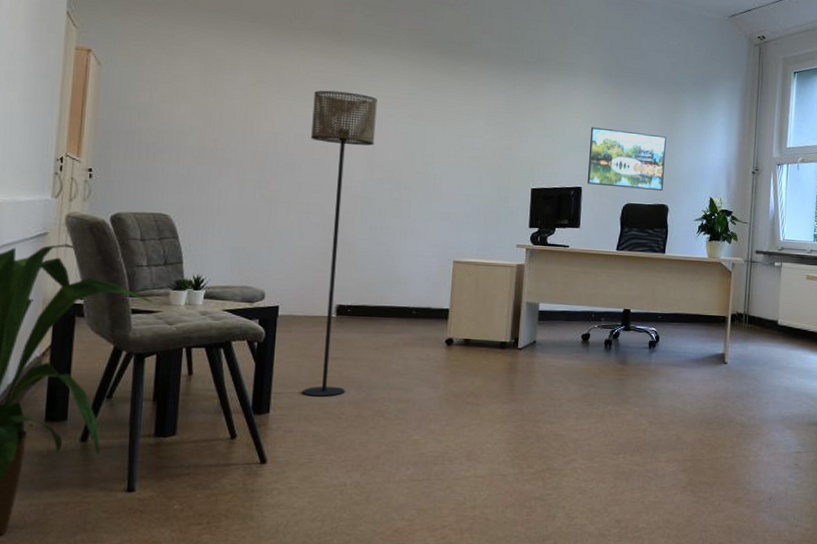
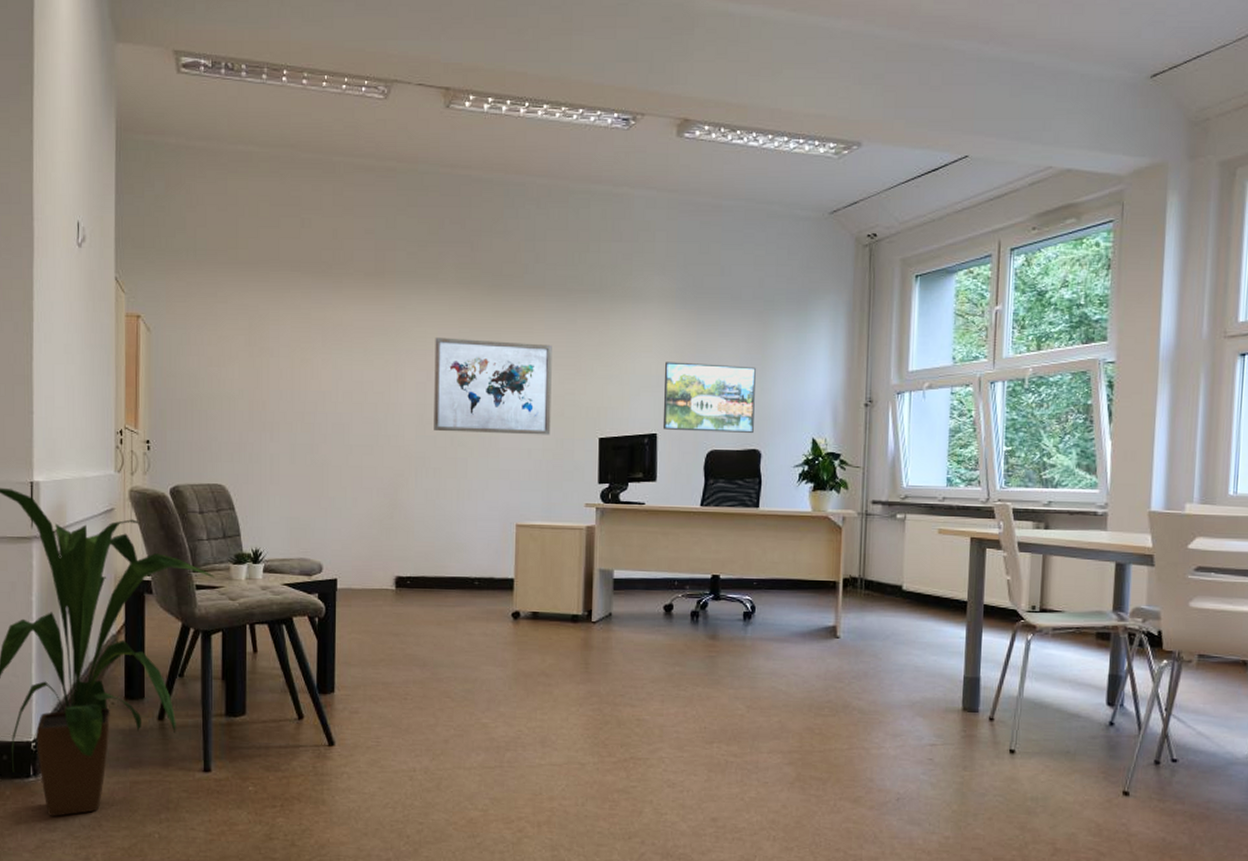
floor lamp: present [303,90,377,397] -> none [359,340,425,676]
wall art: none [381,92,494,184] -> present [434,337,552,435]

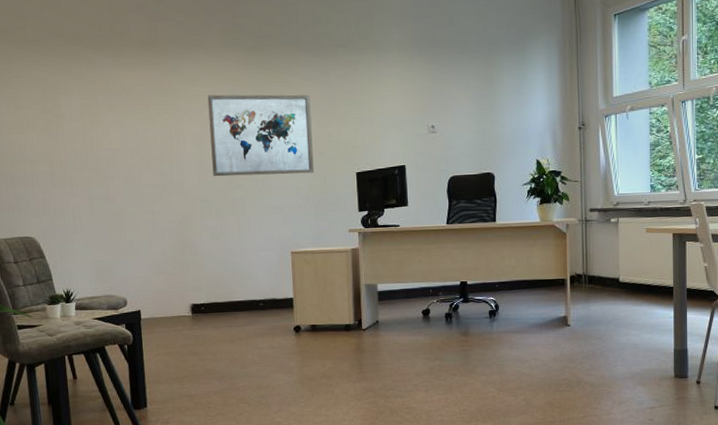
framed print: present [662,361,756,433] -> none [408,102,487,161]

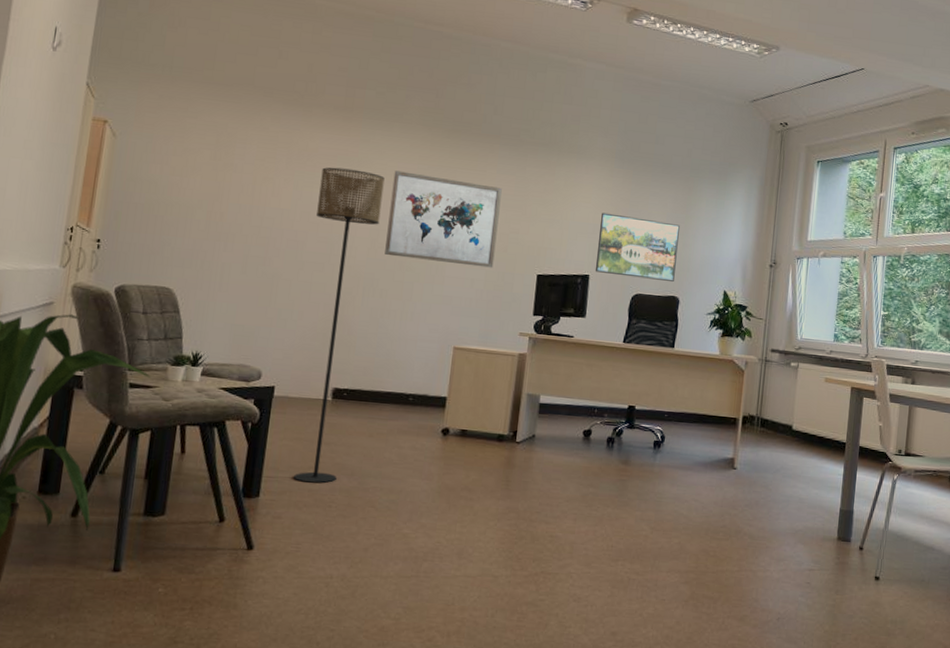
floor lamp: none [142,100,210,390] -> present [294,167,385,484]
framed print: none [408,102,487,161] -> present [595,212,680,282]

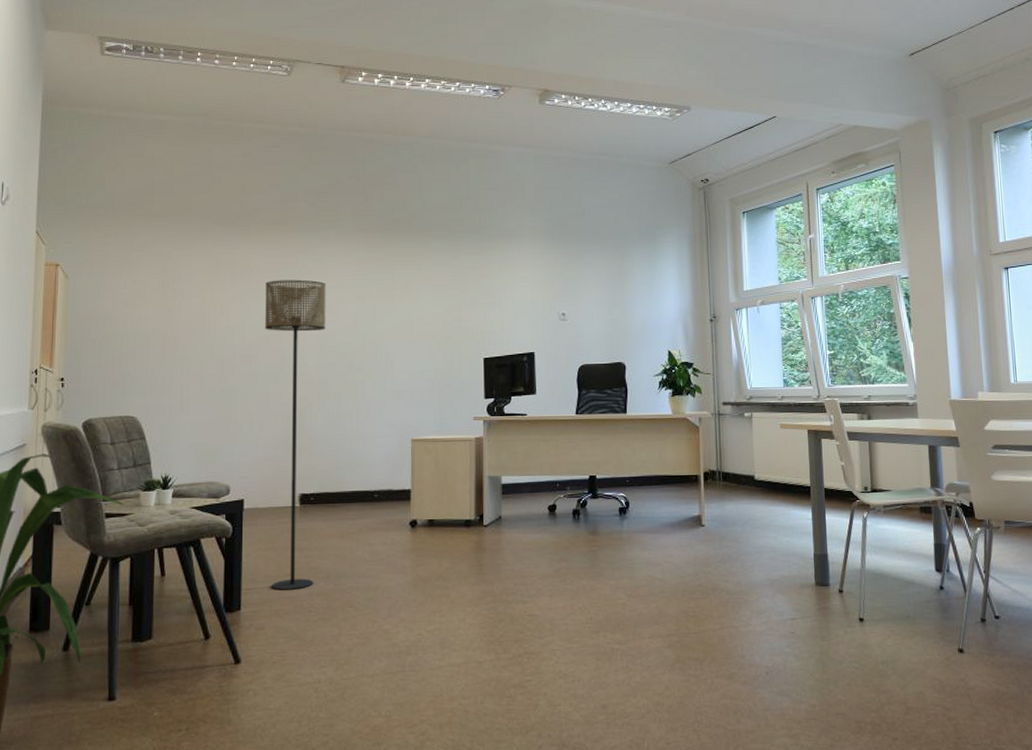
wall art: present [385,170,502,268] -> none [334,275,440,359]
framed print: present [595,212,680,282] -> none [539,289,618,349]

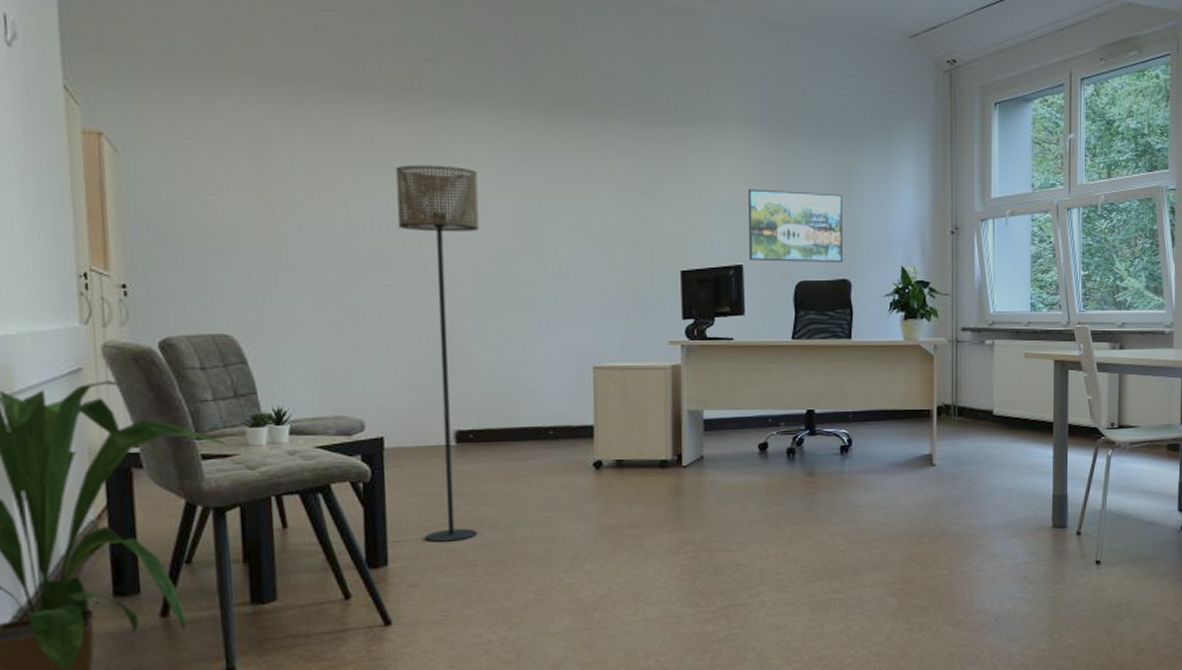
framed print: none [539,289,618,349] -> present [748,189,843,262]

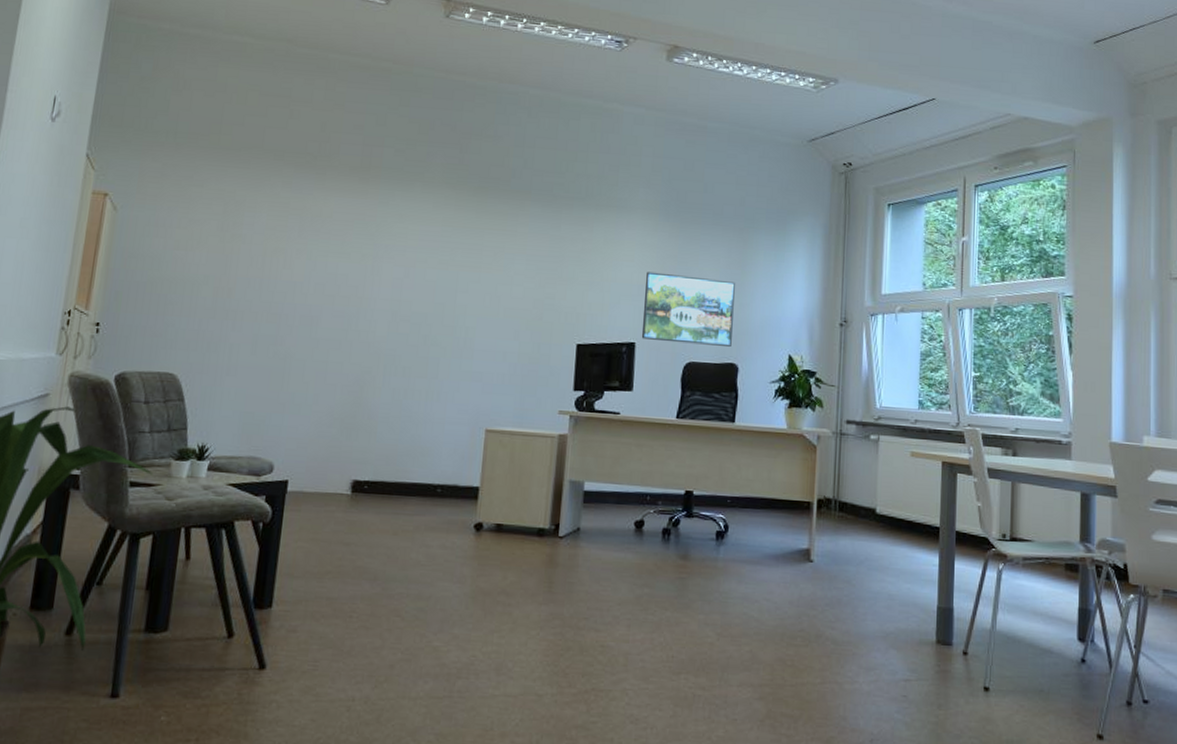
floor lamp: present [396,165,479,542] -> none [310,233,406,591]

